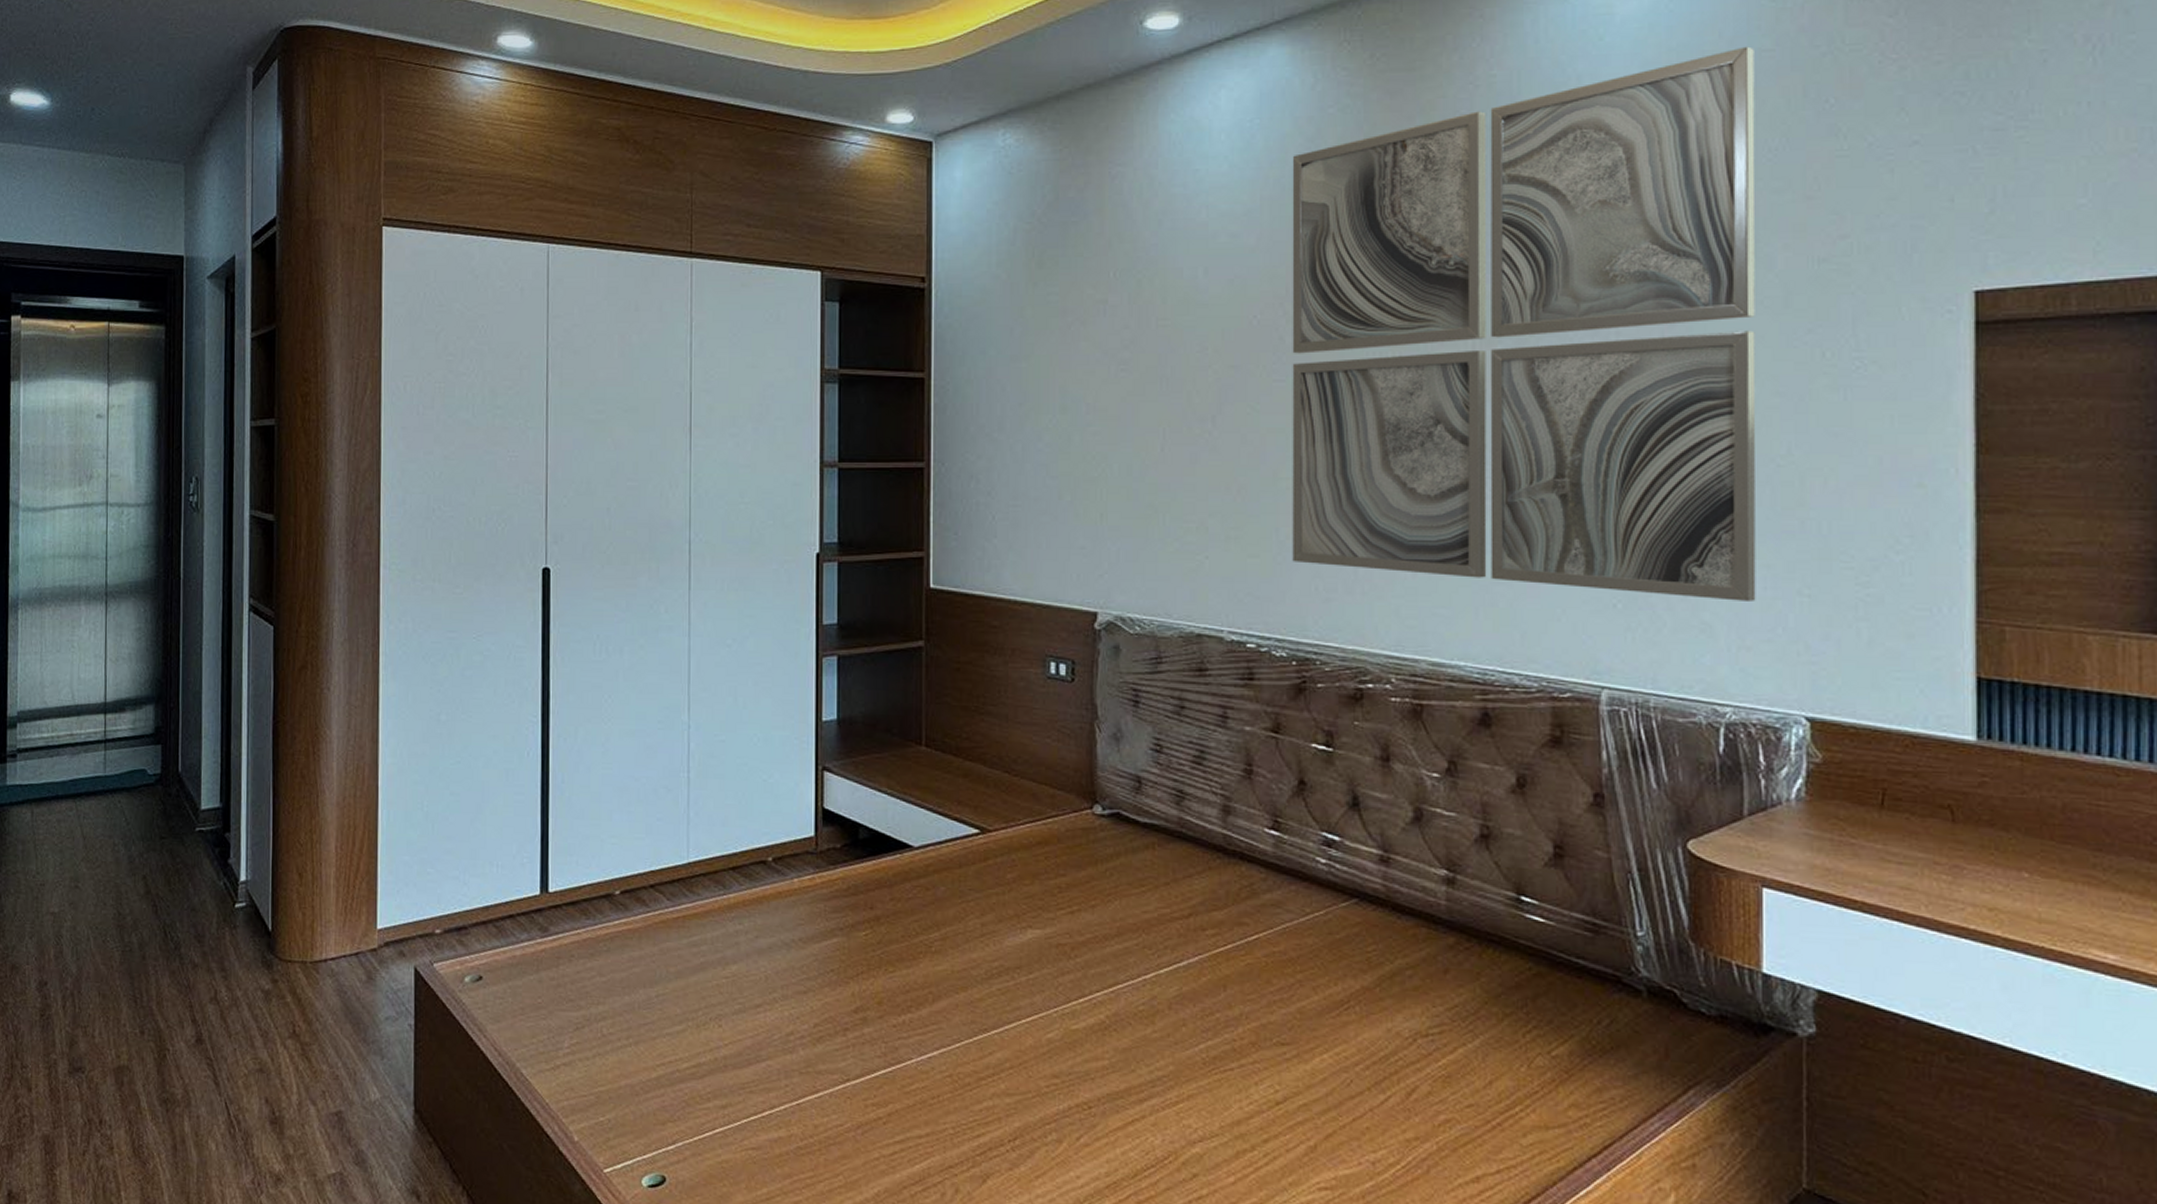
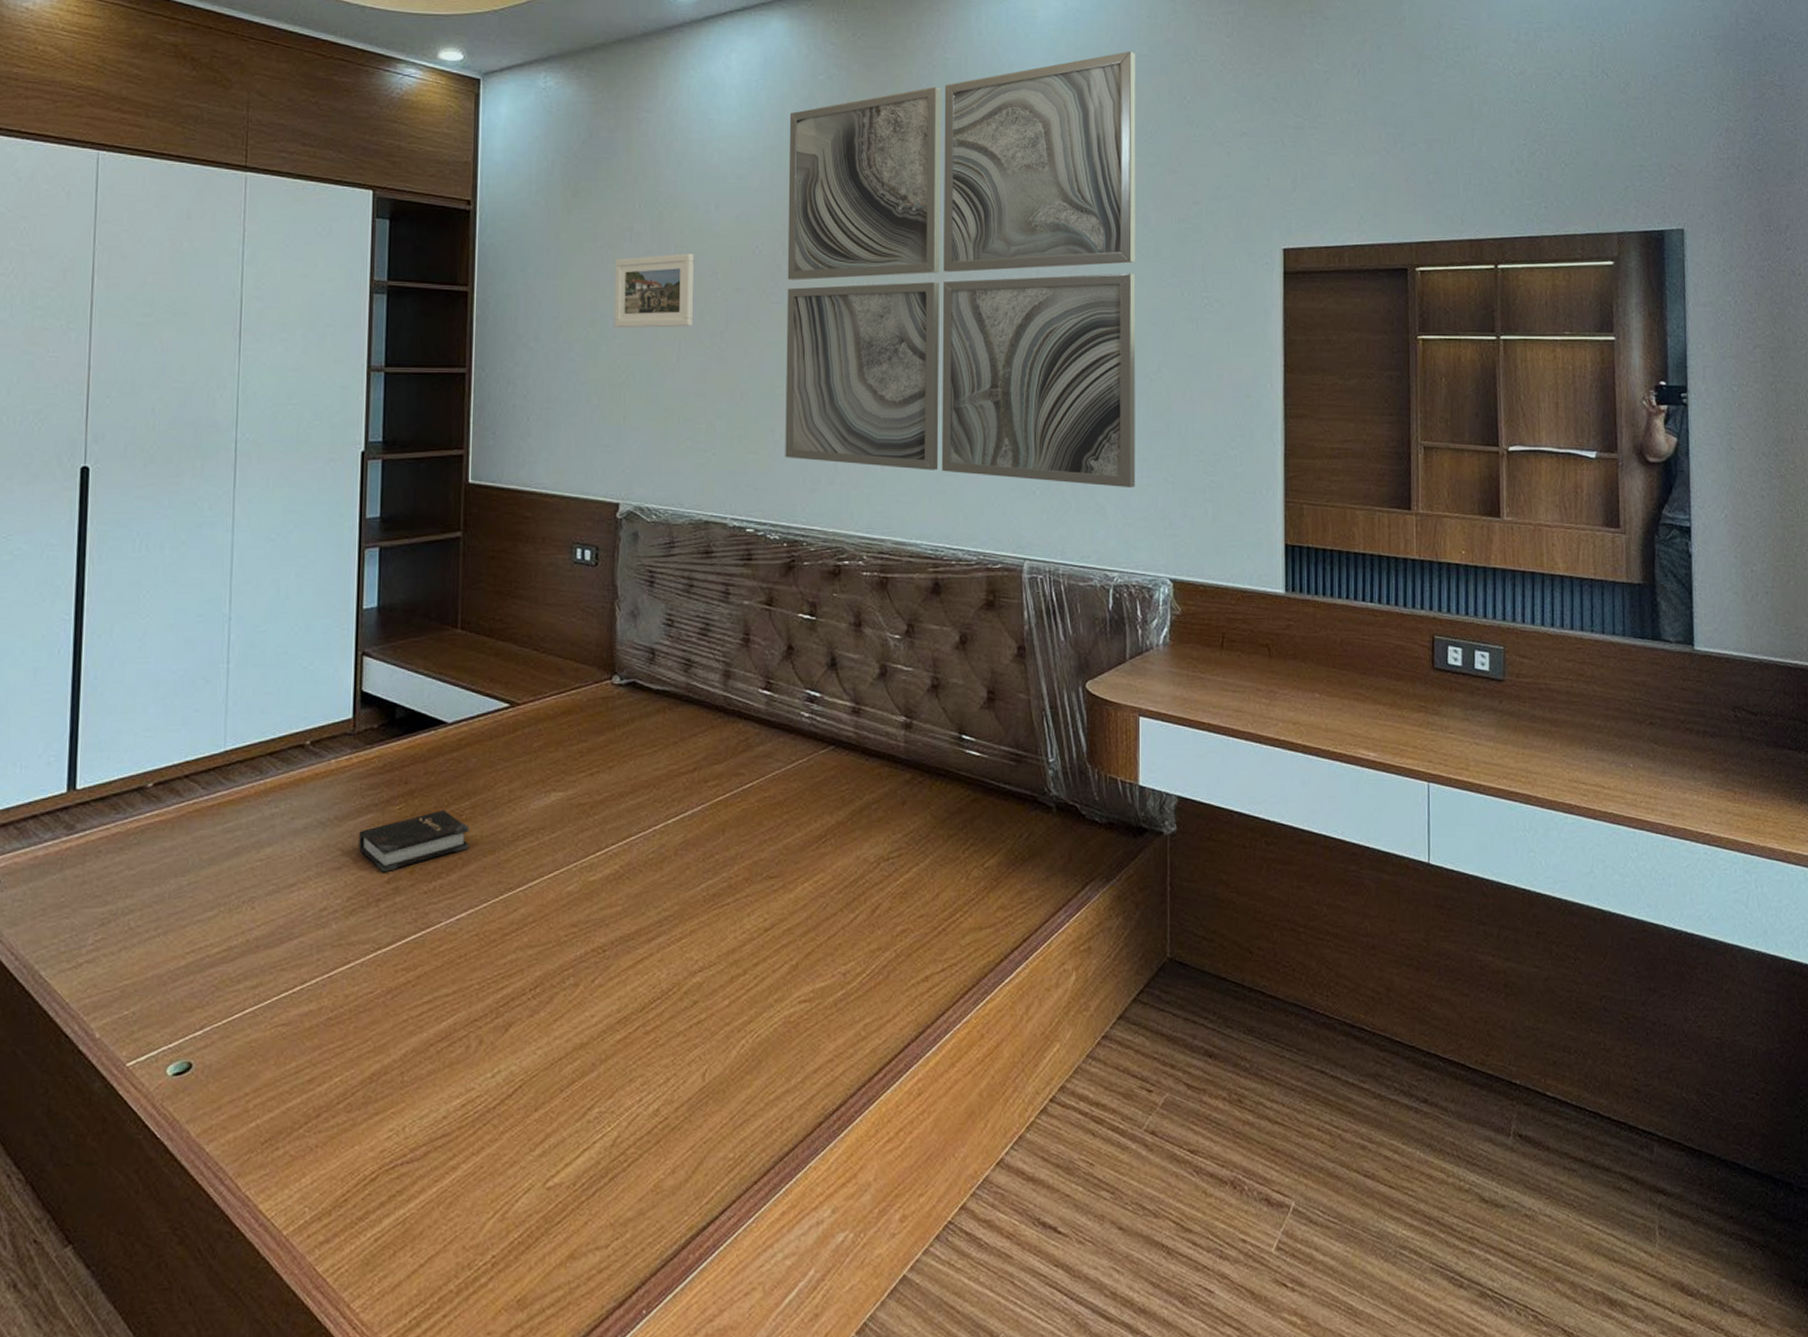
hardback book: none [824,940,939,1002] -> present [359,810,469,873]
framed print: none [1088,327,1180,415] -> present [614,254,695,328]

